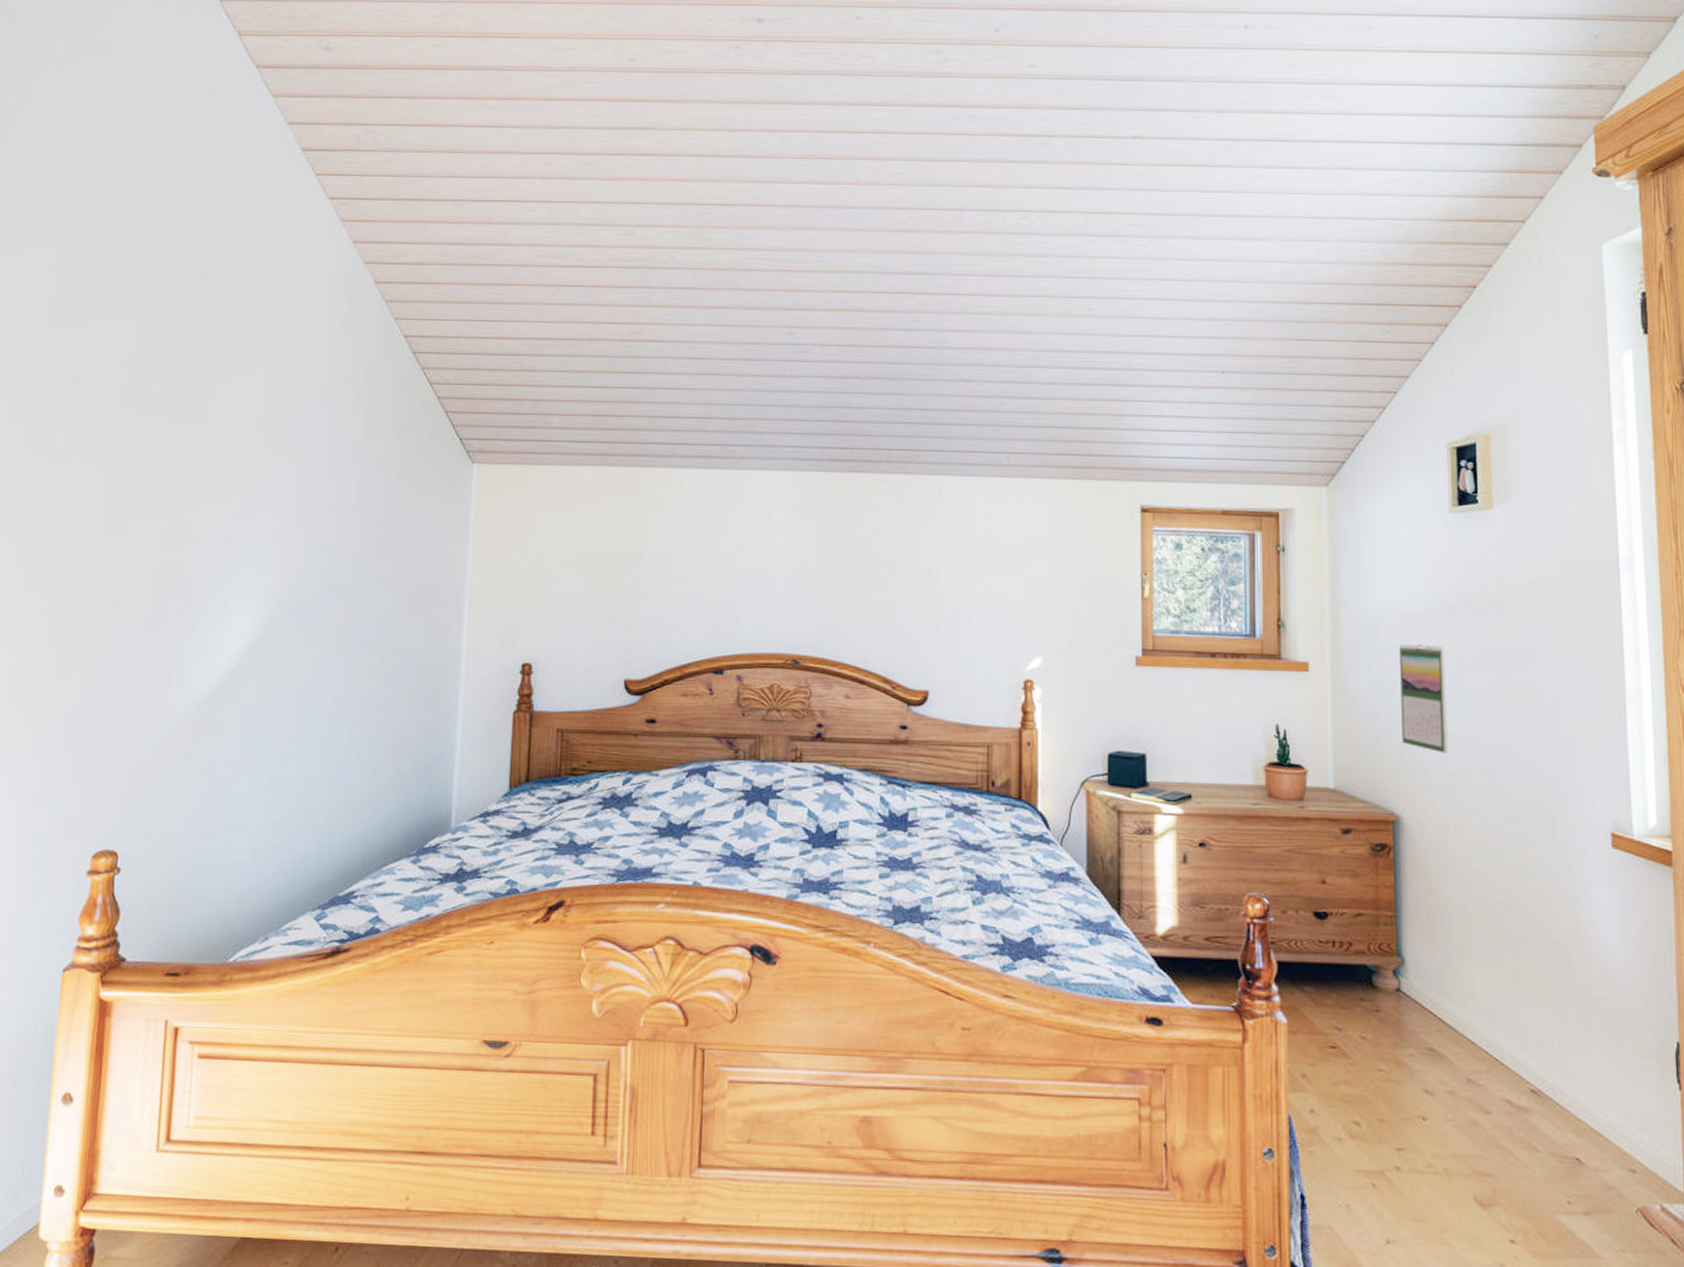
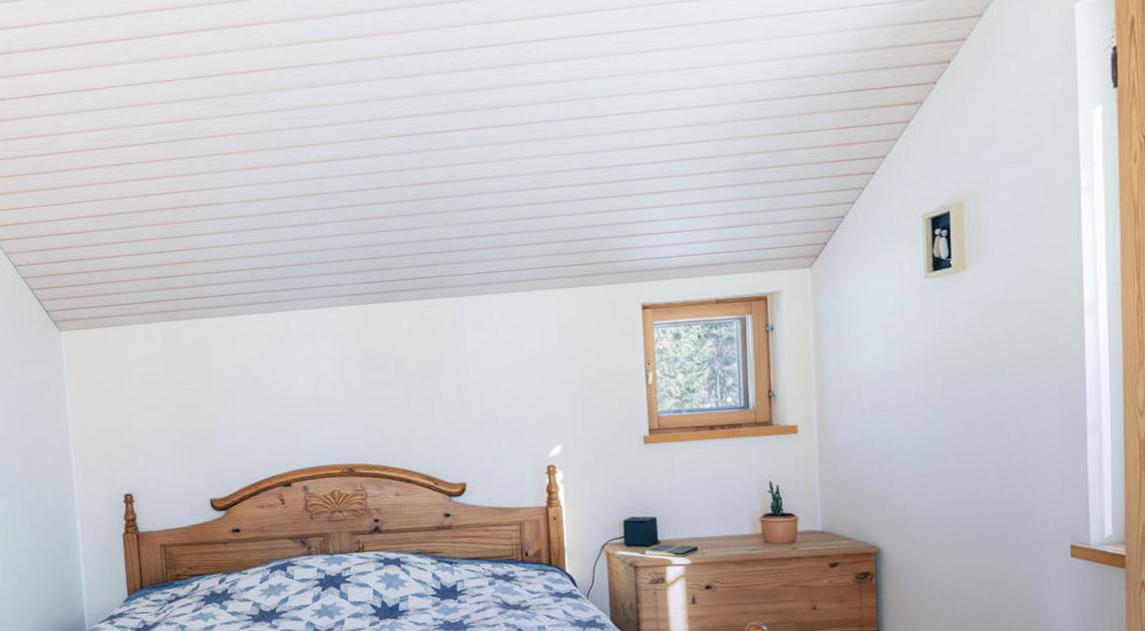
calendar: present [1400,643,1448,754] -> none [879,398,923,492]

